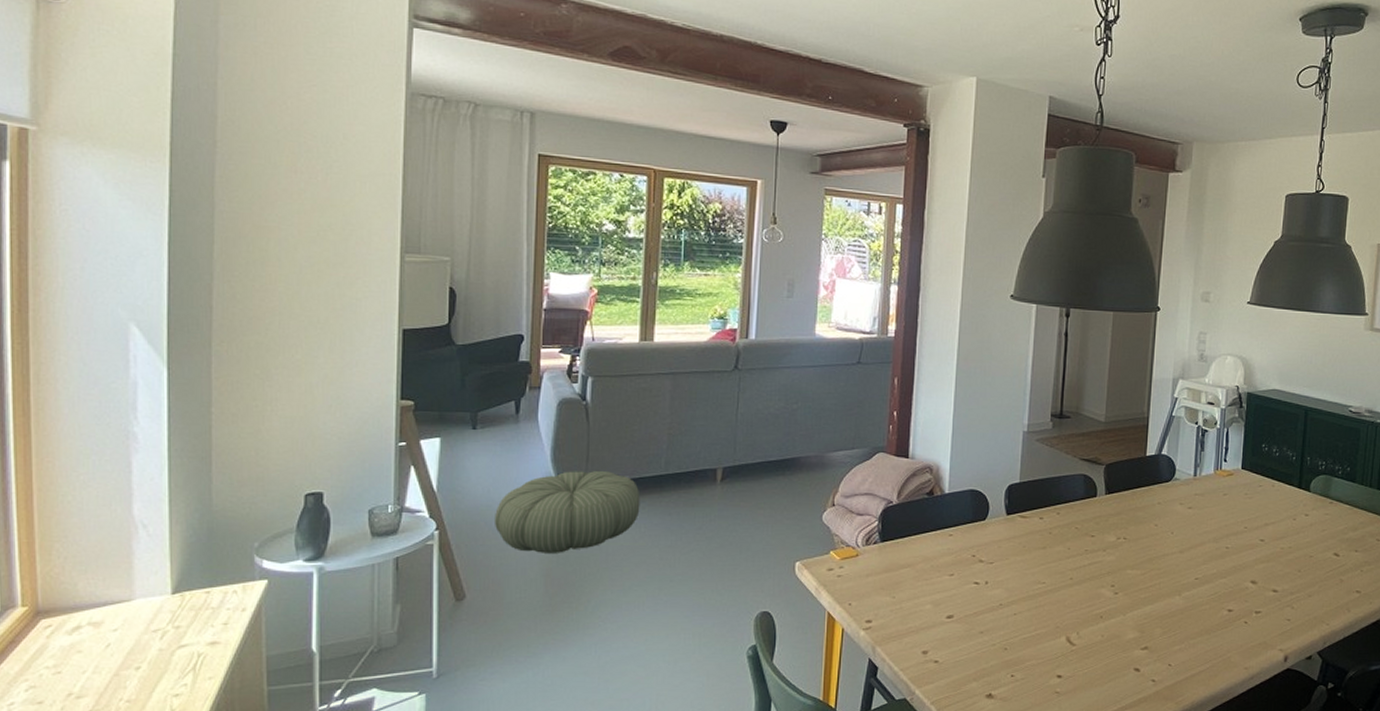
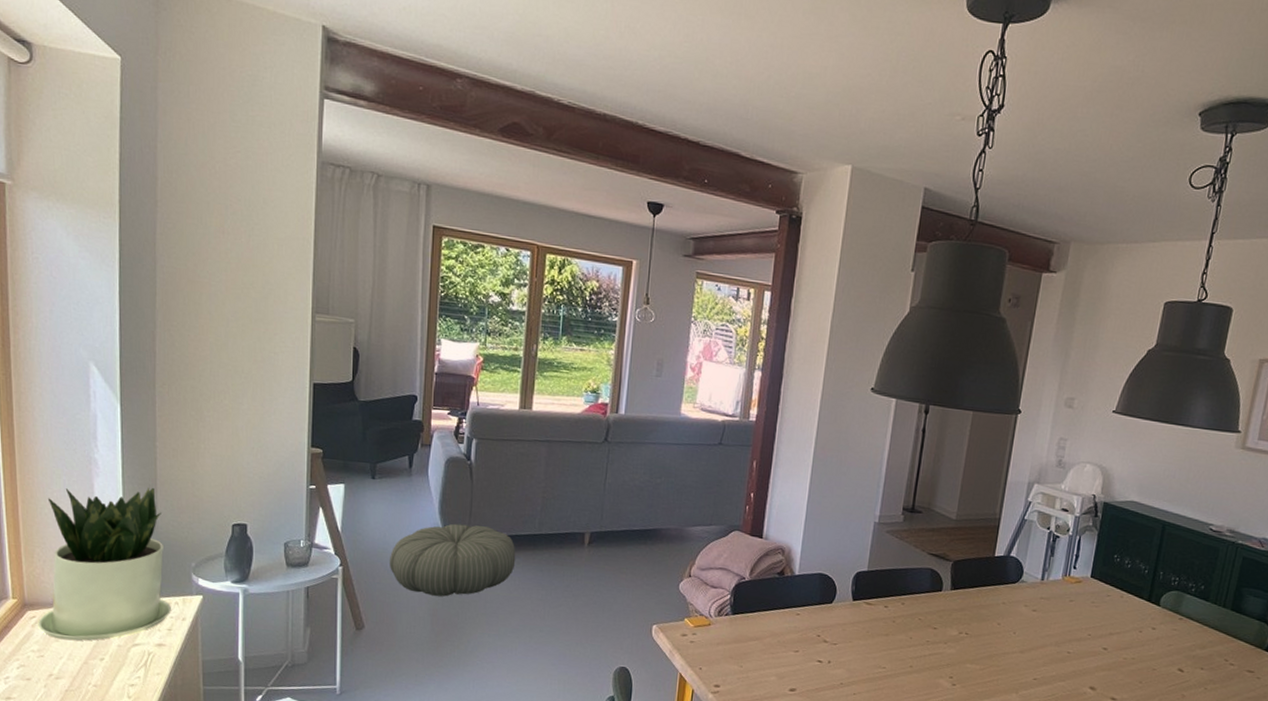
planter: none [54,459,228,650] -> present [38,487,171,641]

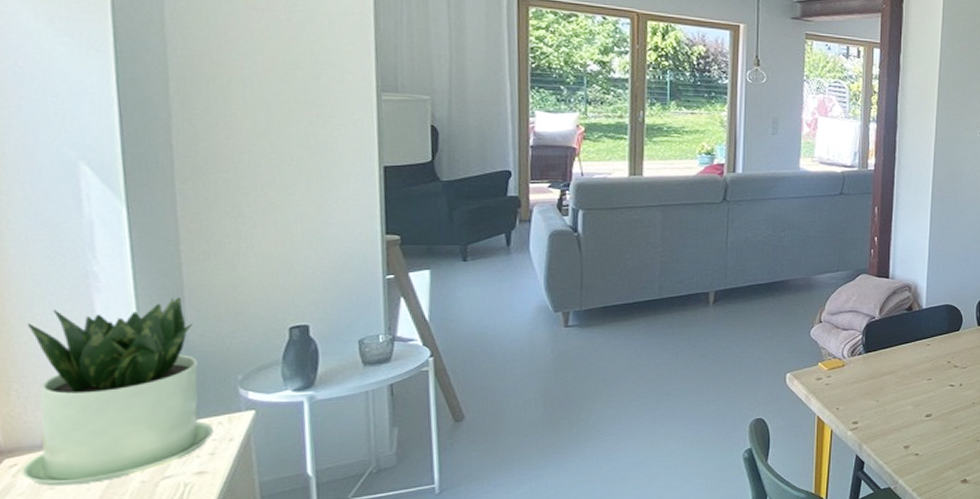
pouf: present [390,523,516,597] -> none [490,297,636,375]

